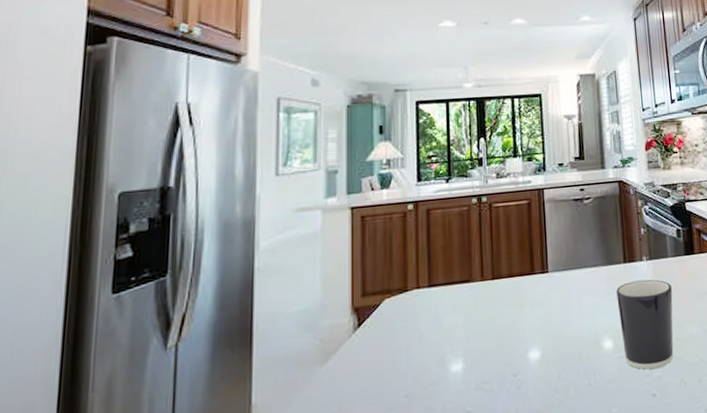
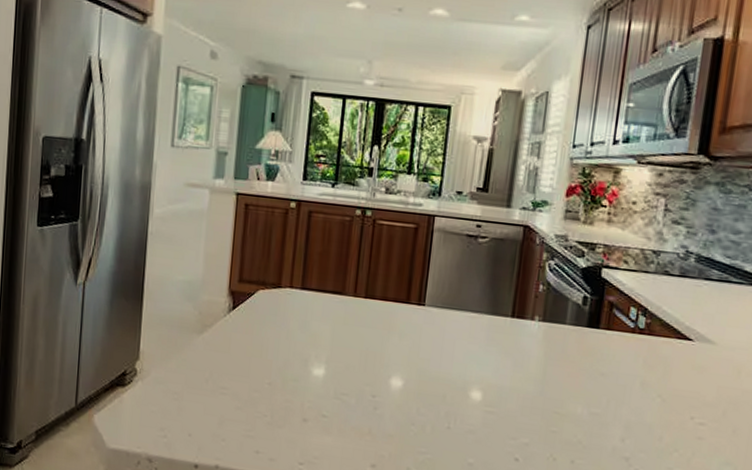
mug: present [616,279,674,370] -> none [492,338,562,435]

